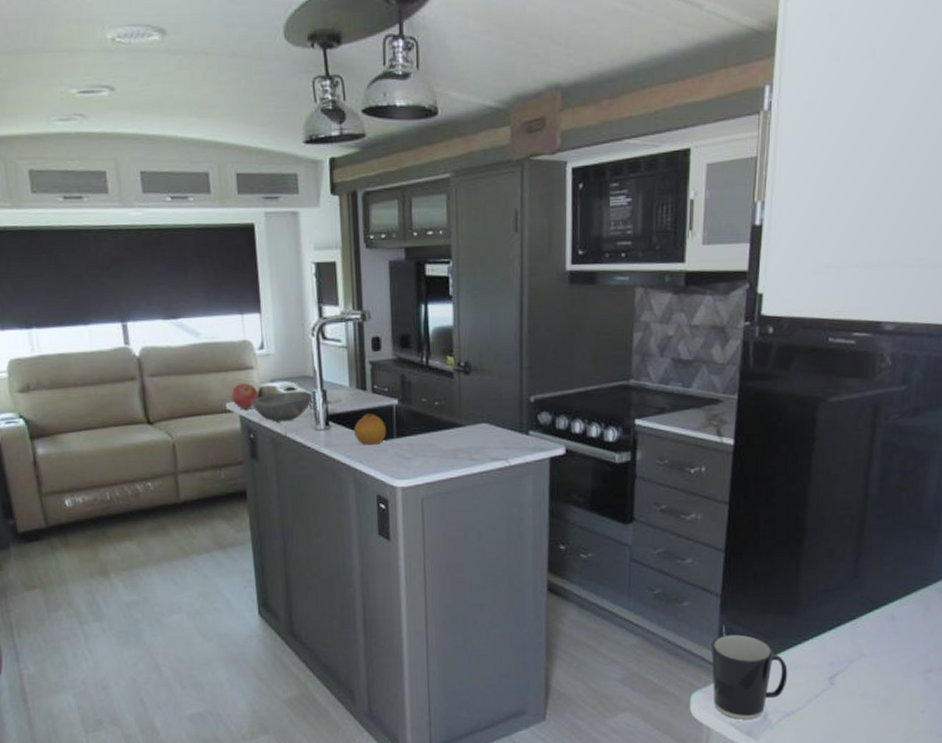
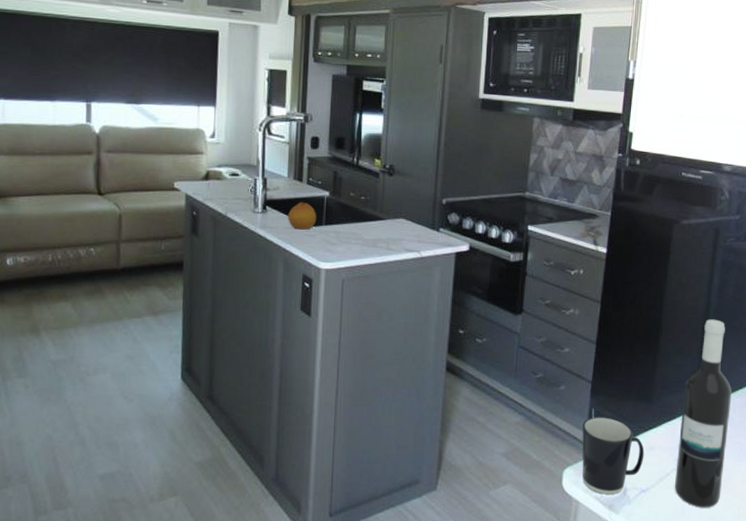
fruit: present [231,382,259,410] -> none [180,165,205,190]
bowl: present [252,391,313,422] -> none [198,176,254,203]
wine bottle: none [825,514,898,731] -> present [674,319,732,508]

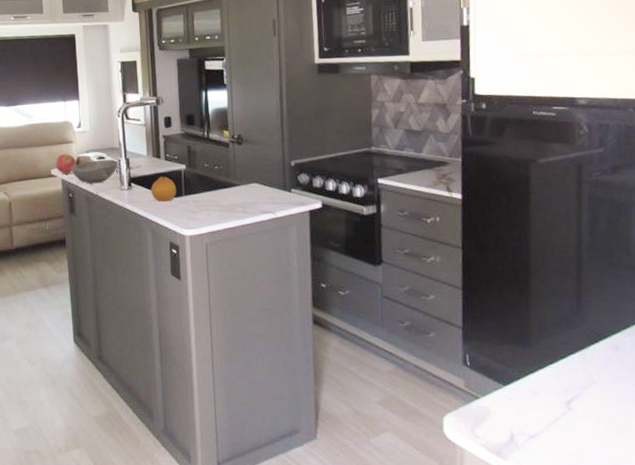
fruit: none [180,165,205,190] -> present [55,153,76,175]
bowl: none [198,176,254,203] -> present [71,159,119,184]
mug: present [582,417,644,494] -> none [458,362,529,441]
wine bottle: present [674,319,732,508] -> none [563,257,621,453]

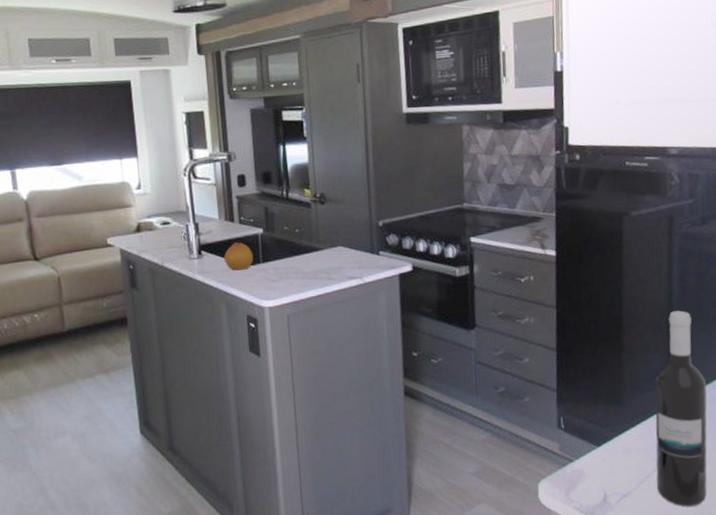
fruit: present [55,153,76,175] -> none [112,219,137,244]
bowl: present [71,159,119,184] -> none [131,224,186,253]
wine bottle: none [563,257,621,453] -> present [654,310,707,507]

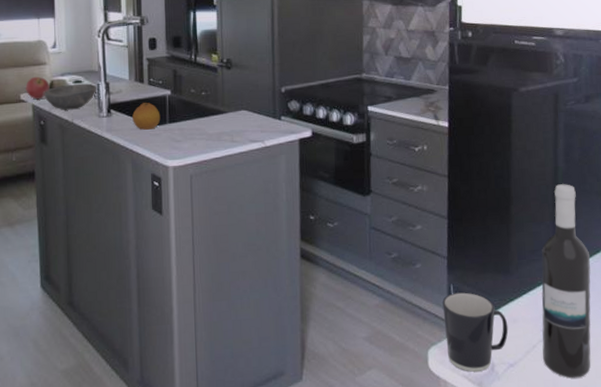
fruit: none [112,219,137,244] -> present [25,76,50,100]
bowl: none [131,224,186,253] -> present [44,83,97,110]
mug: none [552,424,621,504] -> present [442,292,509,372]

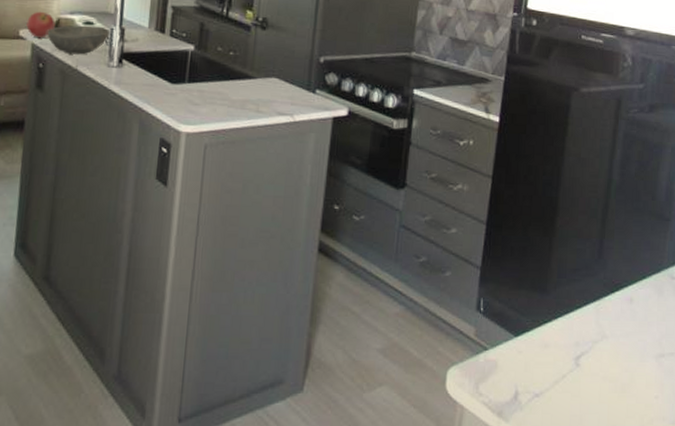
fruit: present [132,103,161,130] -> none [146,56,180,87]
mug: present [442,292,509,372] -> none [468,308,538,399]
wine bottle: present [541,184,591,378] -> none [571,199,635,416]

